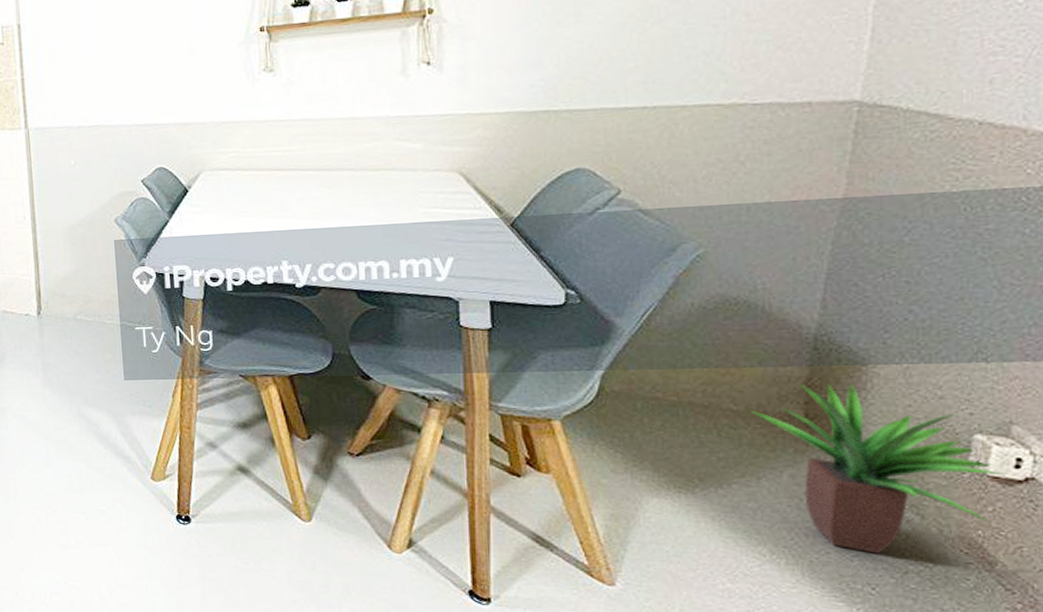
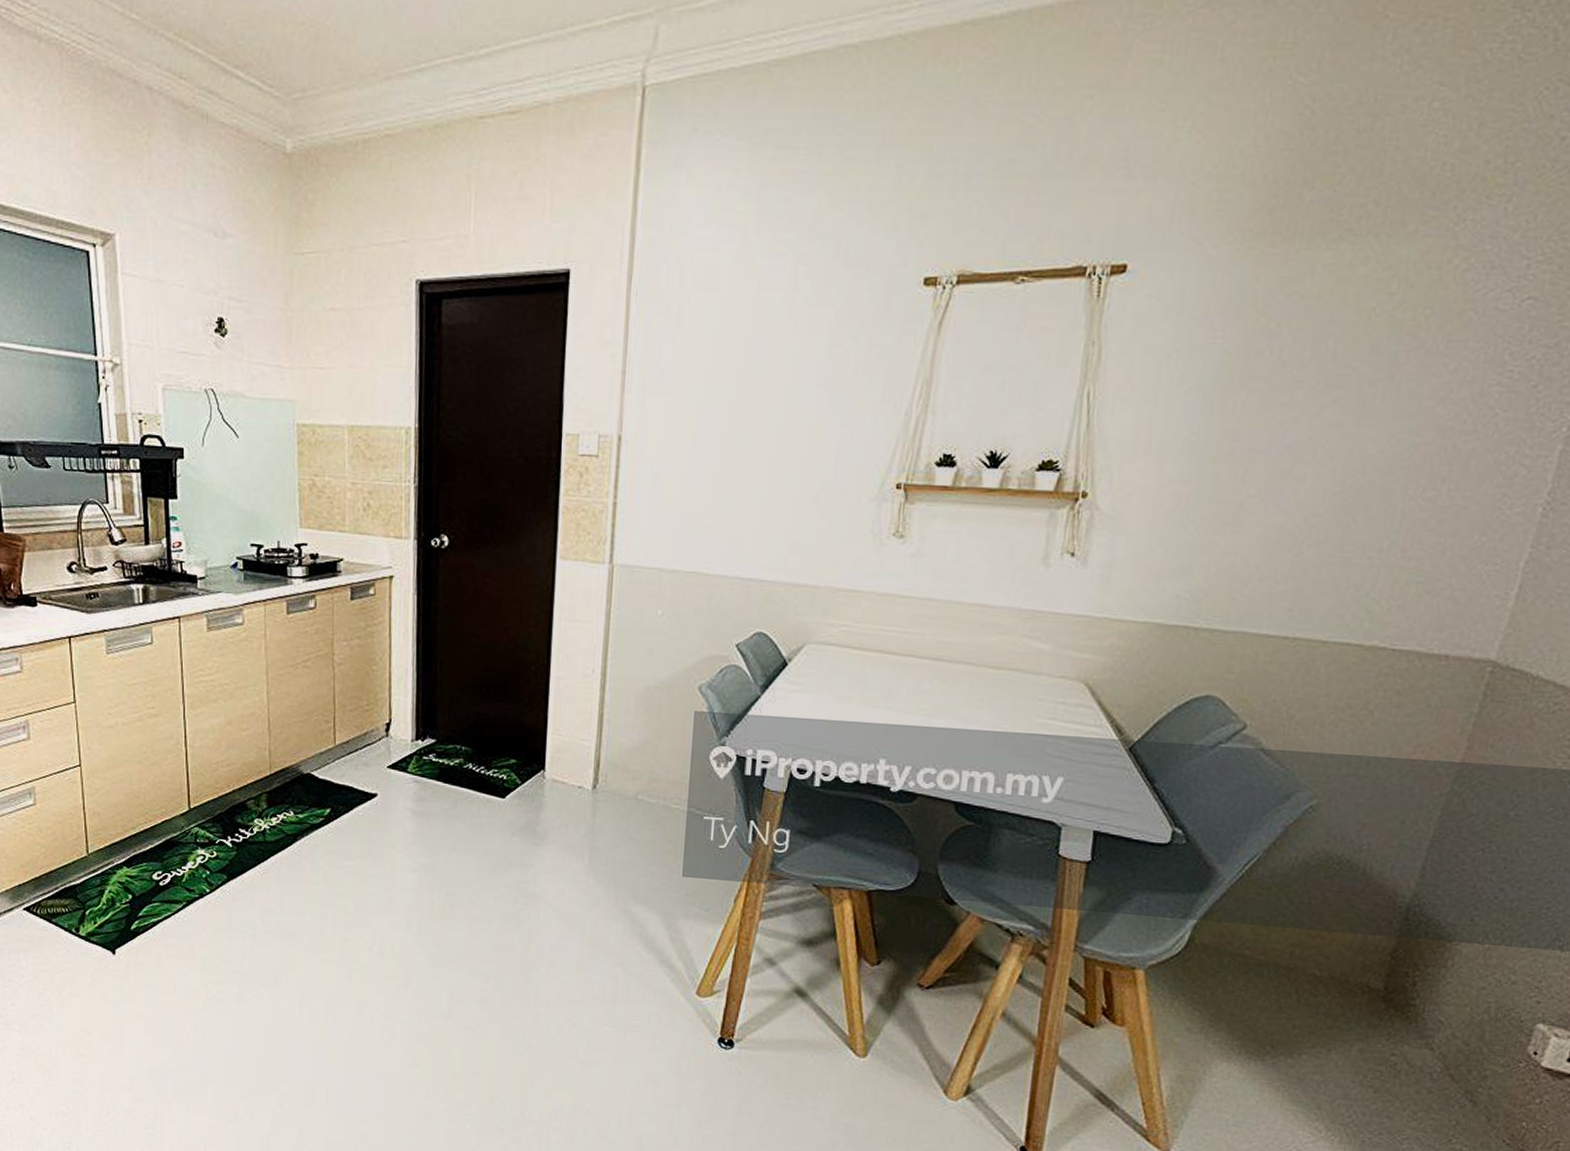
potted plant: present [747,382,1005,554] -> none [1330,953,1558,1138]

